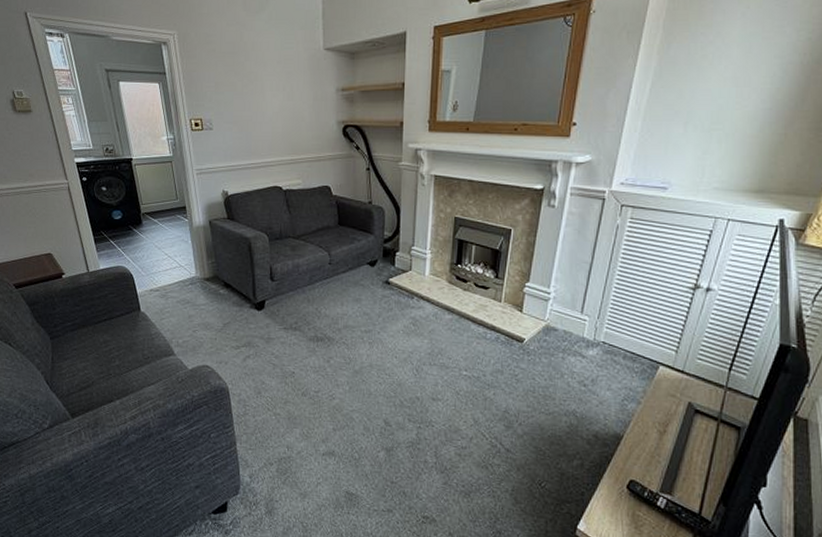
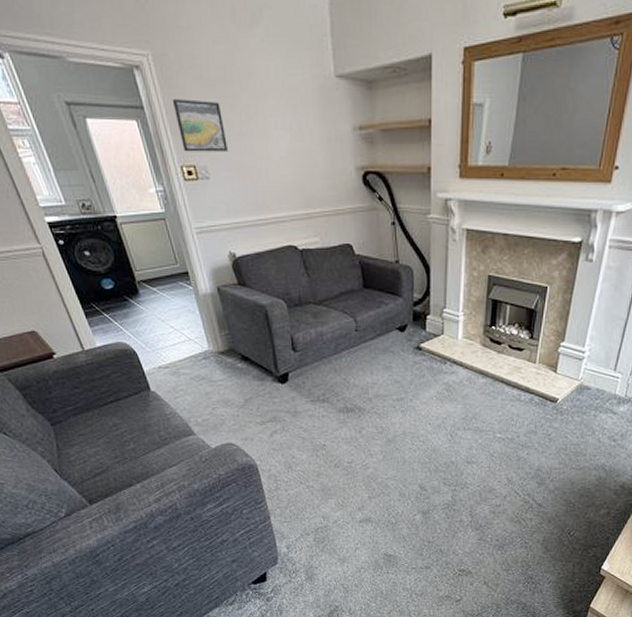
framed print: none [189,67,230,108] -> present [172,99,228,152]

